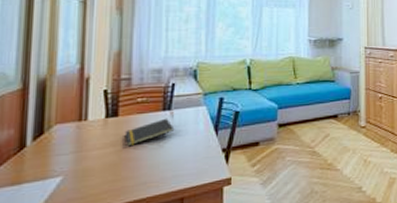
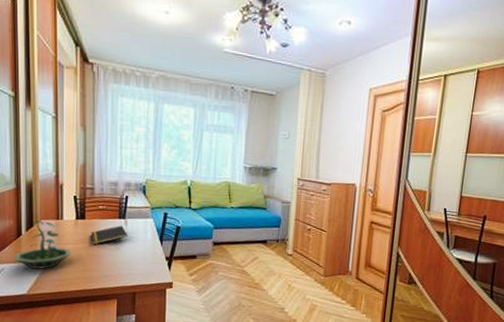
terrarium: none [11,125,97,190] -> present [14,221,71,270]

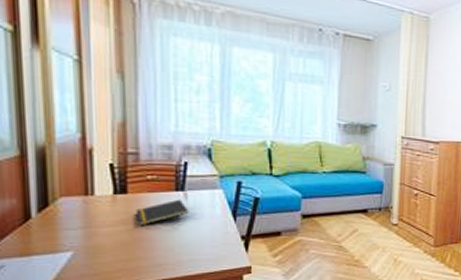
terrarium: present [14,221,71,270] -> none [20,198,108,264]

